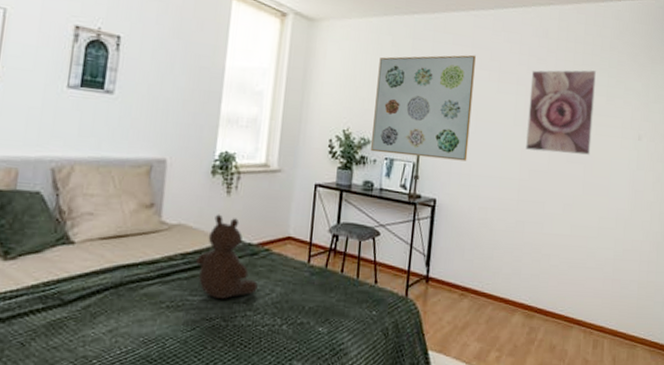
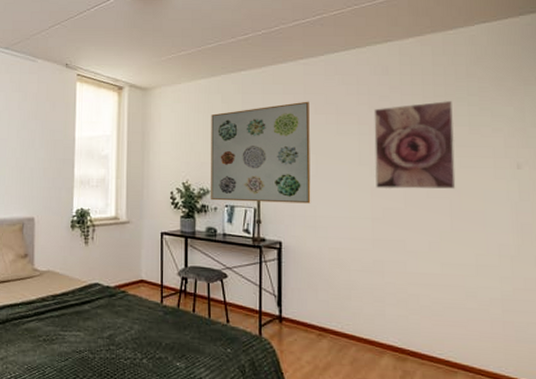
teddy bear: present [196,214,258,299] -> none [64,261,118,334]

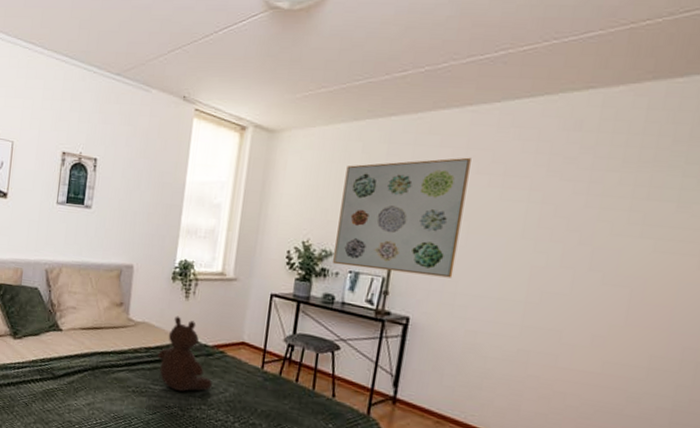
teddy bear: none [64,261,118,334] -> present [157,316,212,392]
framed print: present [374,101,456,189] -> none [537,168,661,277]

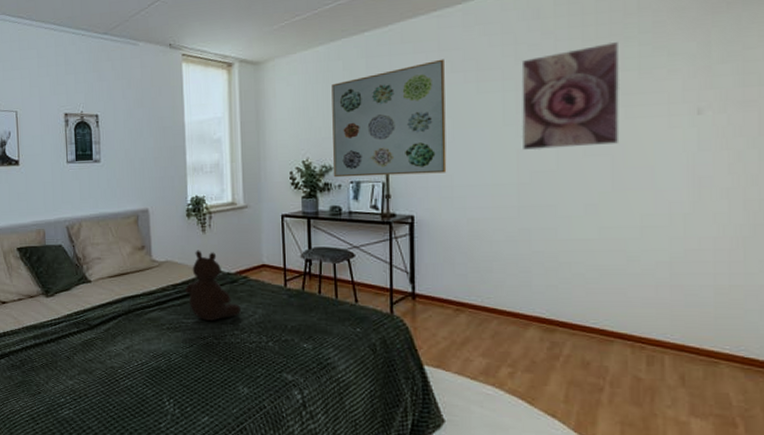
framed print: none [537,168,661,277] -> present [521,42,620,151]

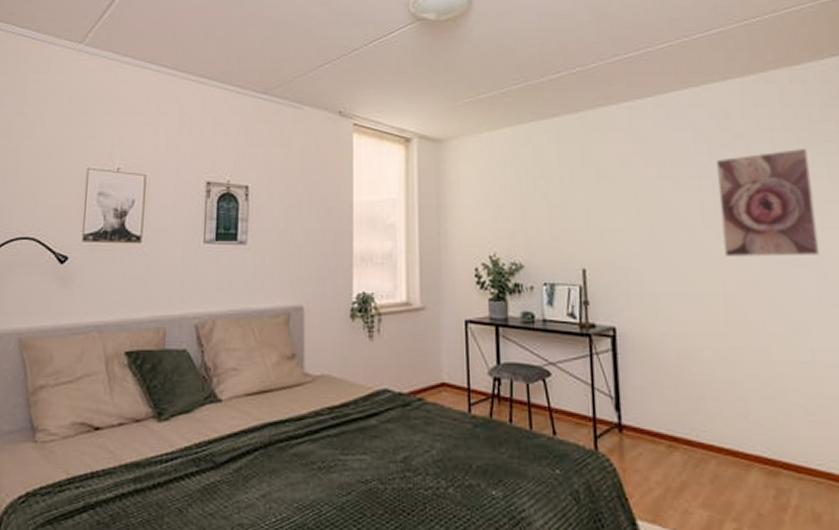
teddy bear: present [185,250,241,321] -> none [345,361,414,458]
wall art: present [331,59,447,178] -> none [521,152,648,278]

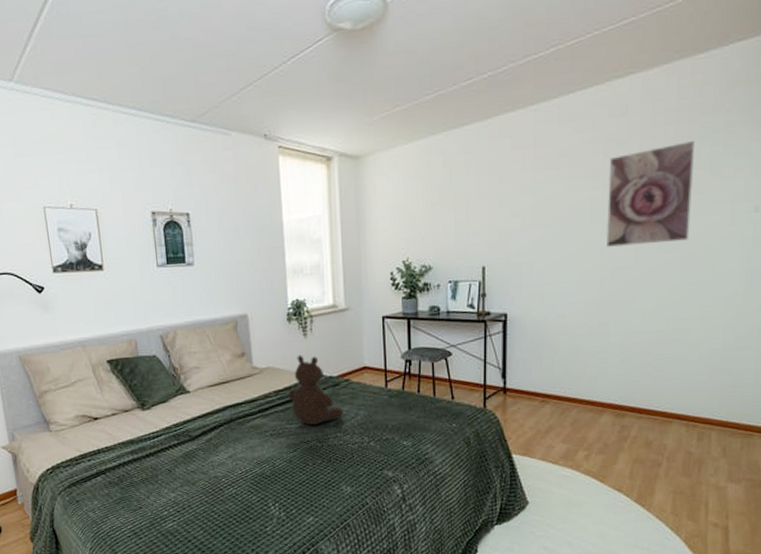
teddy bear: none [345,361,414,458] -> present [288,355,343,425]

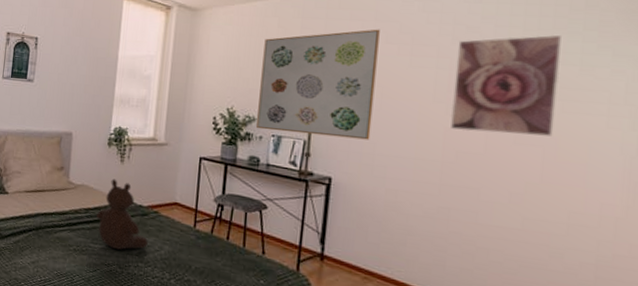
wall art: none [432,155,539,278] -> present [256,29,380,140]

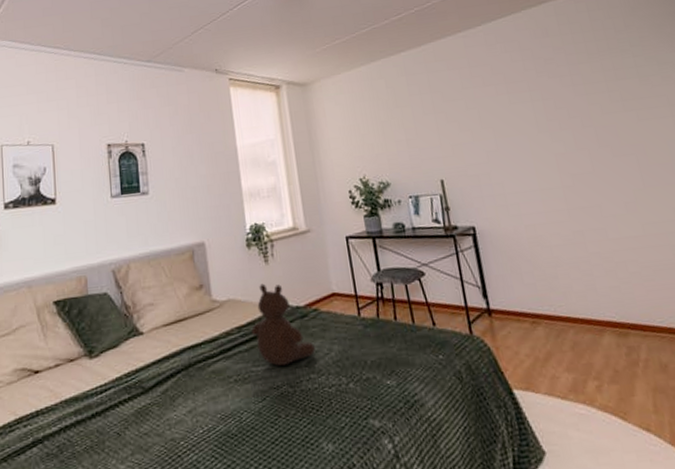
wall art: present [256,29,380,140] -> none [377,74,497,194]
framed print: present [451,35,561,136] -> none [541,55,639,155]

